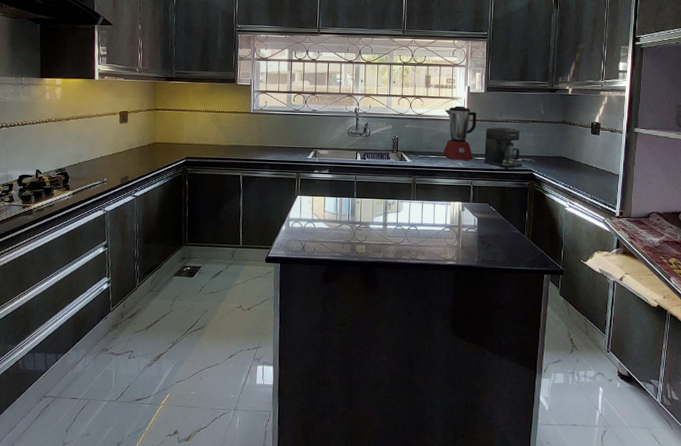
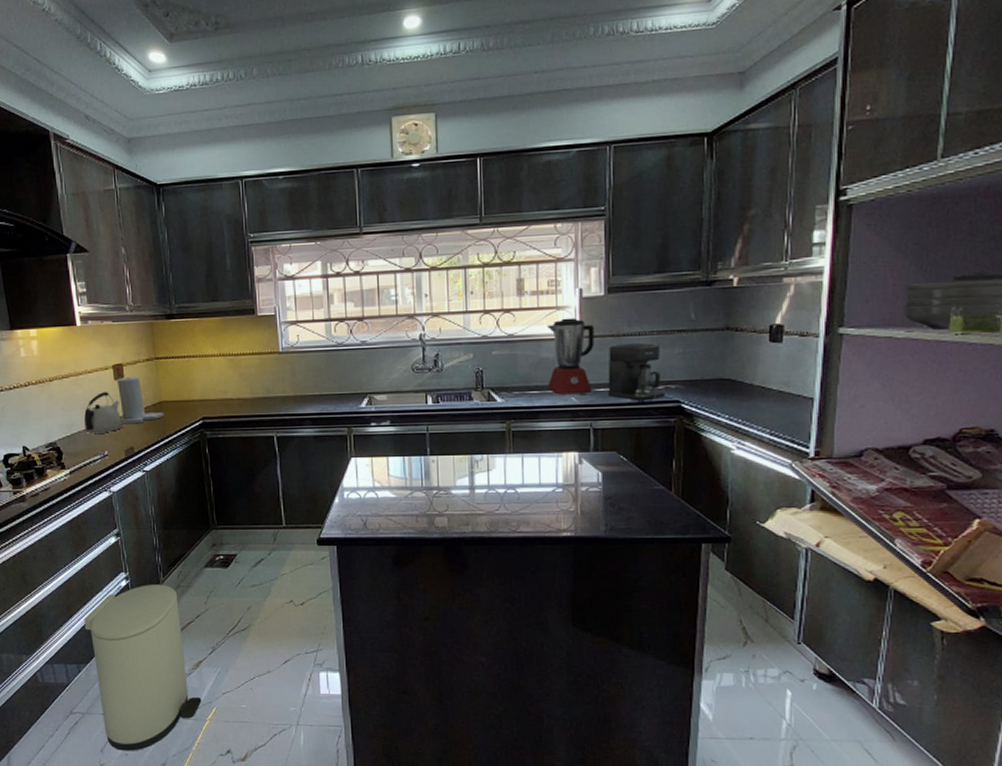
pedal bin: none [67,288,159,431] -> present [84,584,202,751]
kettle: none [90,132,122,165] -> present [84,392,123,435]
paper towel: none [121,122,156,159] -> present [116,377,164,424]

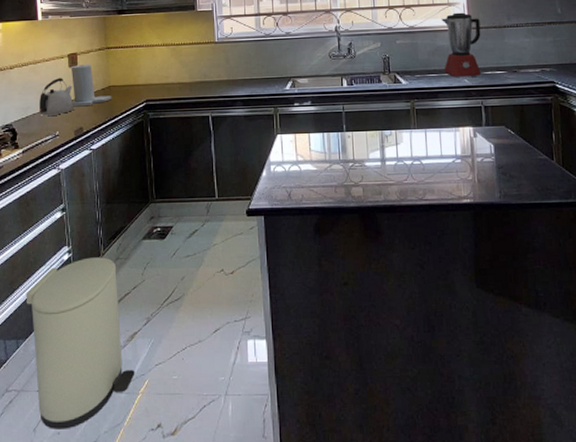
coffee maker: present [608,342,665,402] -> none [493,33,542,83]

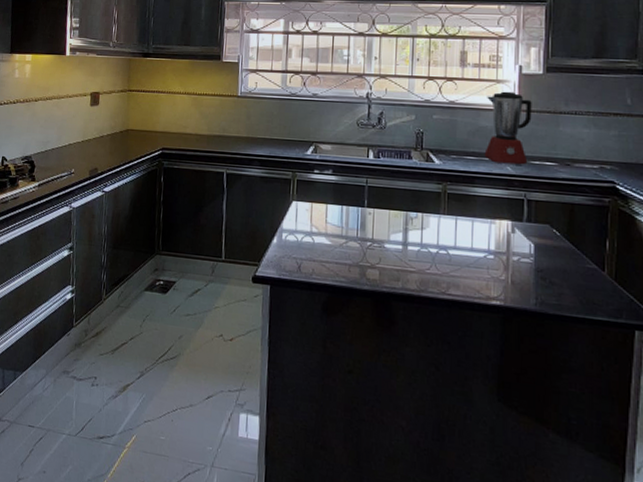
pedal bin: present [26,257,135,429] -> none [27,300,124,470]
kettle: present [39,78,74,117] -> none [58,115,92,154]
paper towel: present [70,64,112,107] -> none [90,104,129,148]

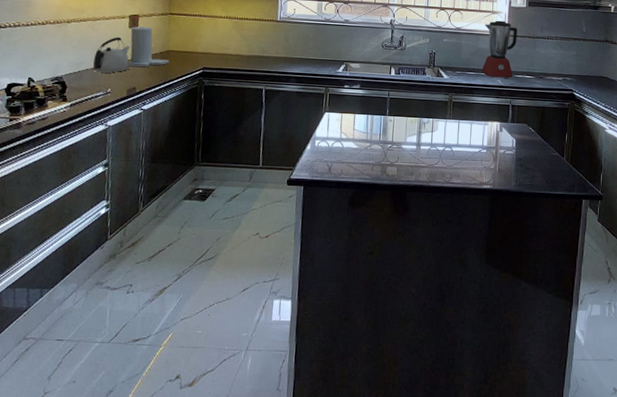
kettle: none [58,115,92,154] -> present [93,37,131,74]
paper towel: none [90,104,129,148] -> present [128,26,170,68]

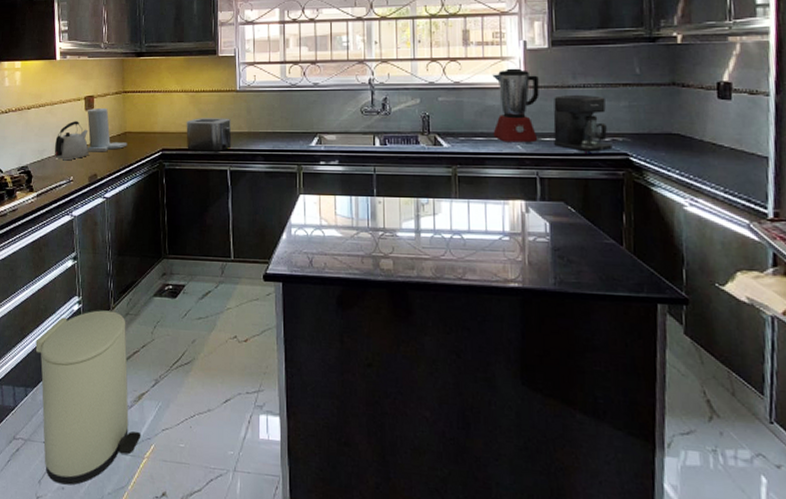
pedal bin: none [55,213,160,378] -> present [35,310,141,485]
toaster: none [227,42,270,74] -> present [186,118,232,153]
coffee maker: none [524,43,563,88] -> present [553,94,613,153]

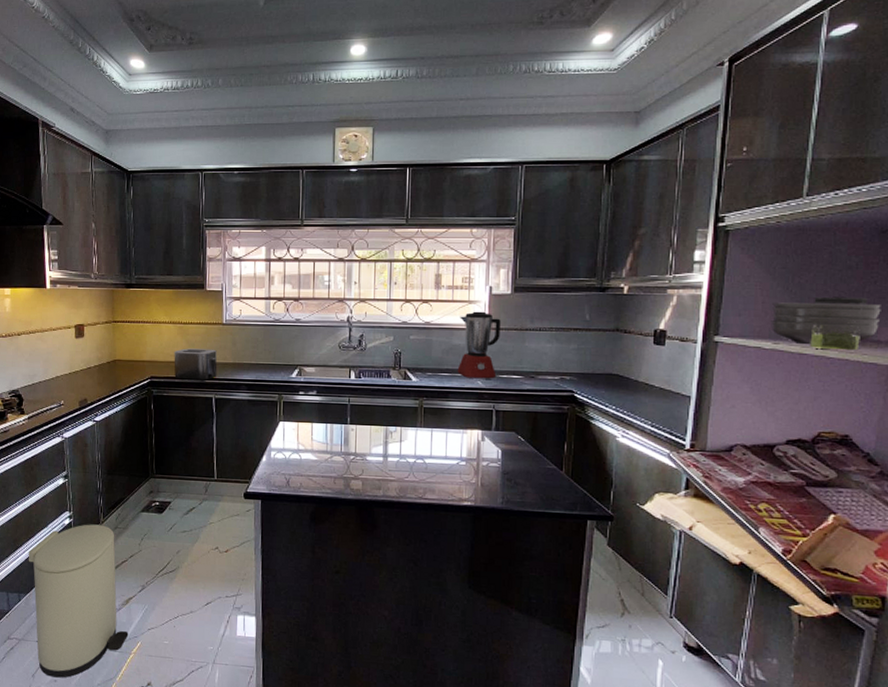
kettle: present [55,121,89,161] -> none [45,348,79,386]
paper towel: present [87,108,128,152] -> none [77,336,117,379]
coffee maker: present [553,94,613,153] -> none [510,336,561,389]

